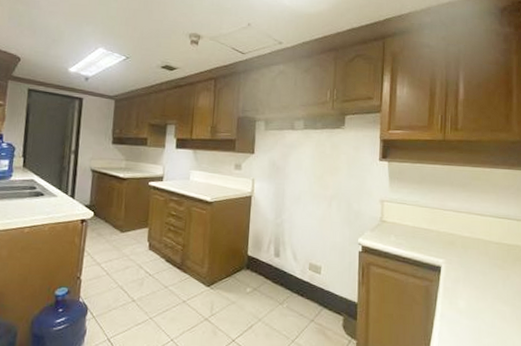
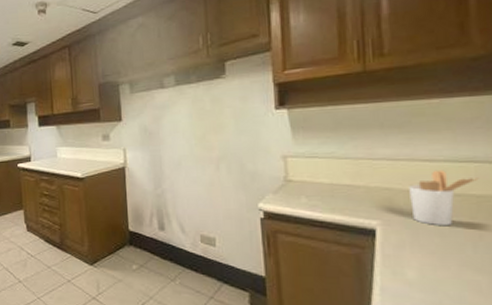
utensil holder: none [466,222,510,267] -> present [409,169,479,227]

